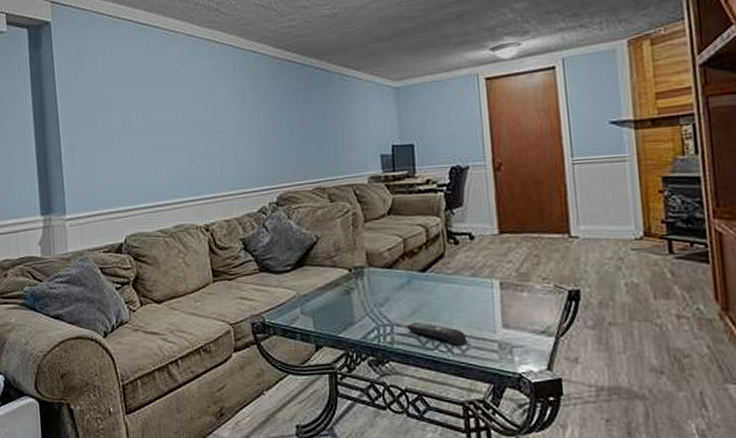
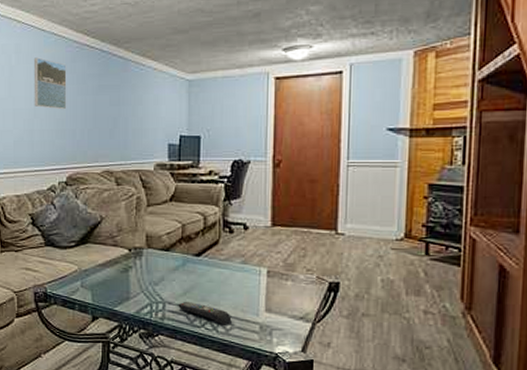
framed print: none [234,76,272,128] -> present [33,57,67,110]

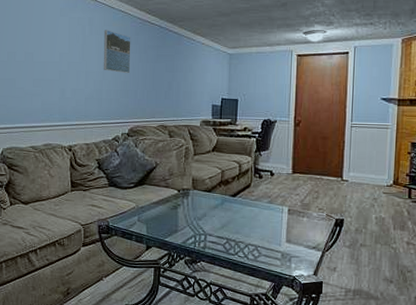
remote control: present [178,301,232,325] -> none [217,233,260,253]

